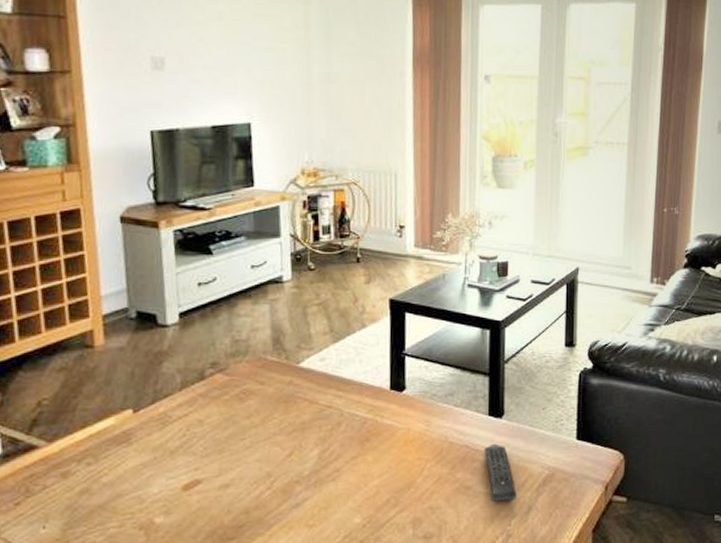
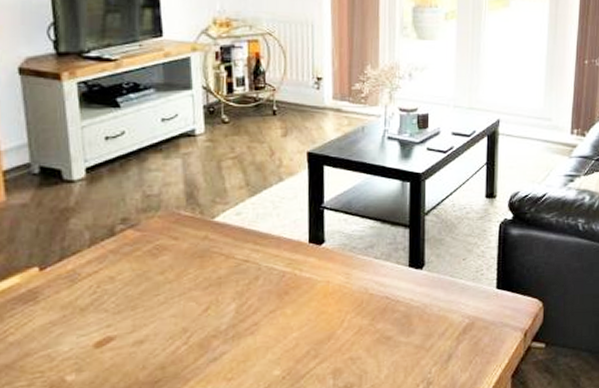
remote control: present [485,443,517,502] -> none [405,294,437,351]

